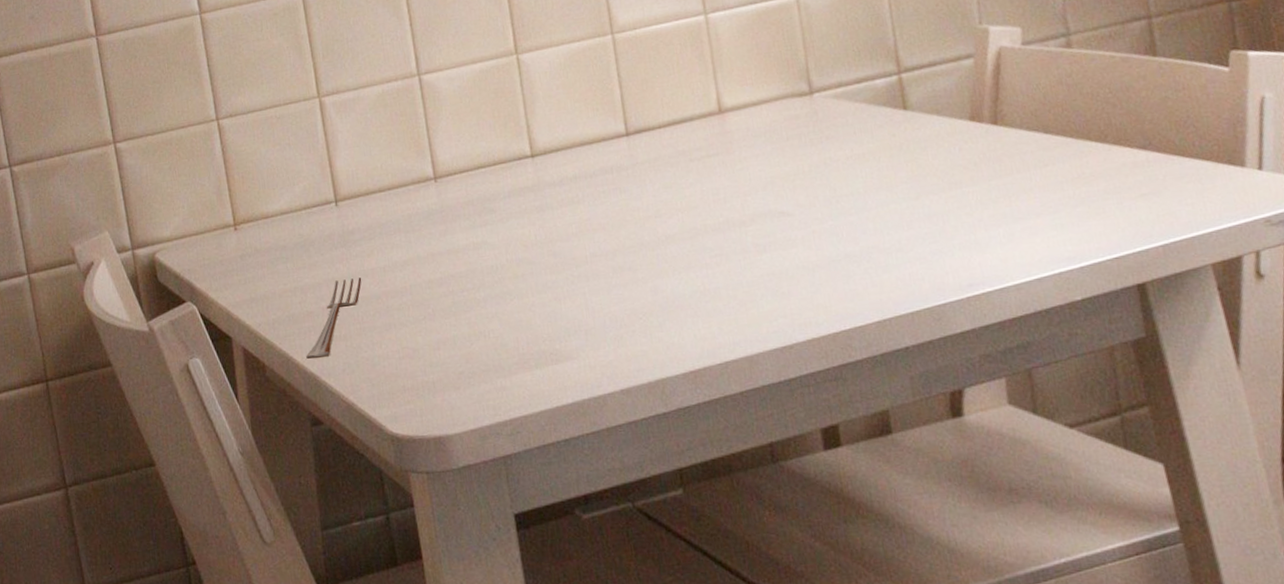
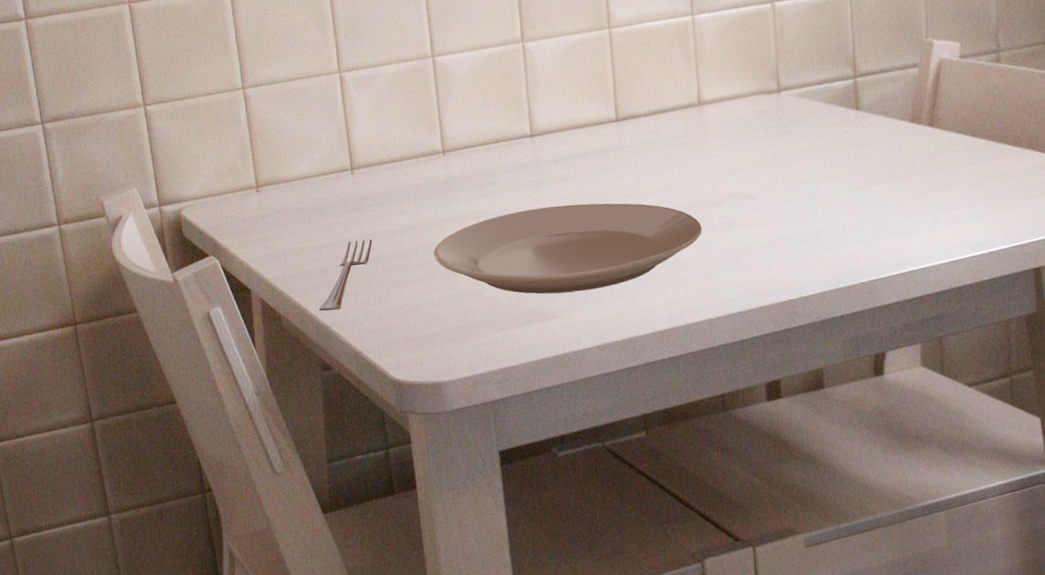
plate: none [430,226,733,333] -> present [434,203,702,294]

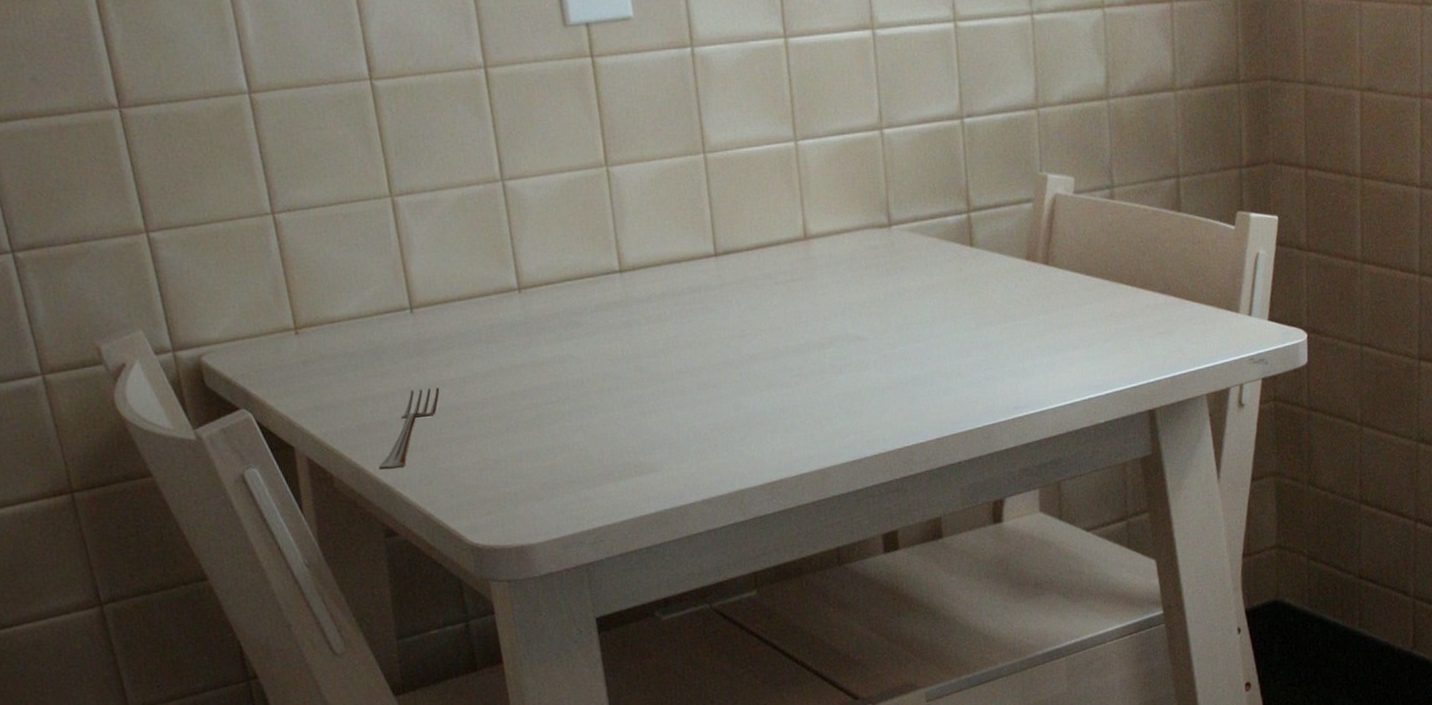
plate: present [434,203,702,294] -> none [512,345,812,446]

